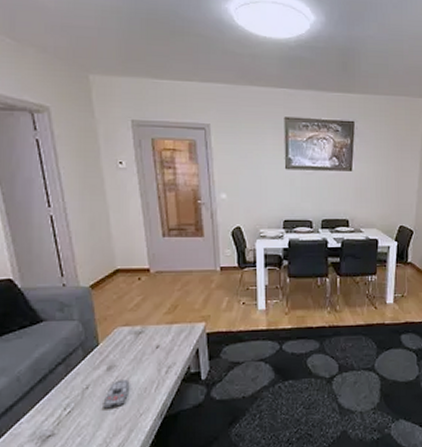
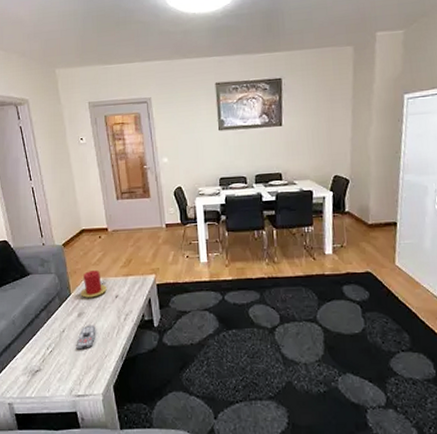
candle: none [111,317,146,349] -> present [80,270,107,298]

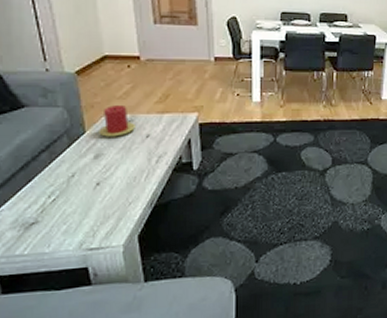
remote control: present [76,325,96,350] -> none [90,168,118,197]

